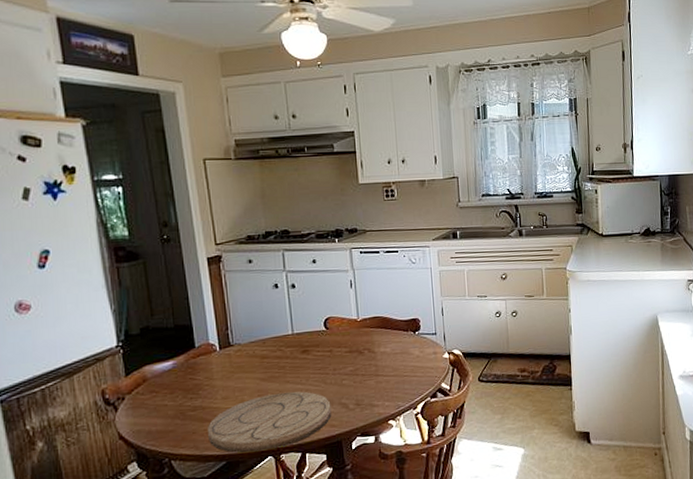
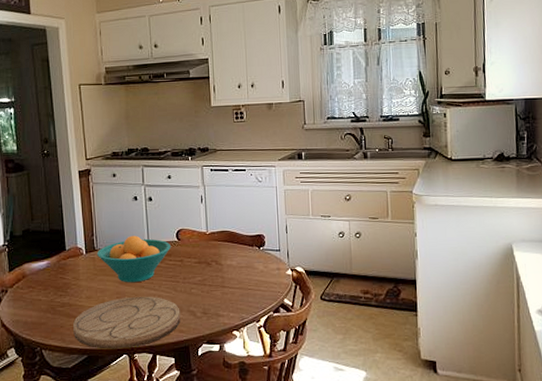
fruit bowl: none [232,326,319,379] -> present [97,235,171,283]

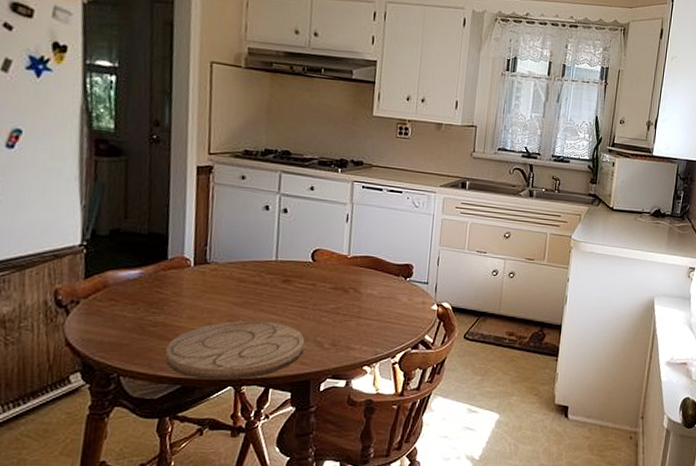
fruit bowl: present [97,235,171,283] -> none [208,250,304,305]

